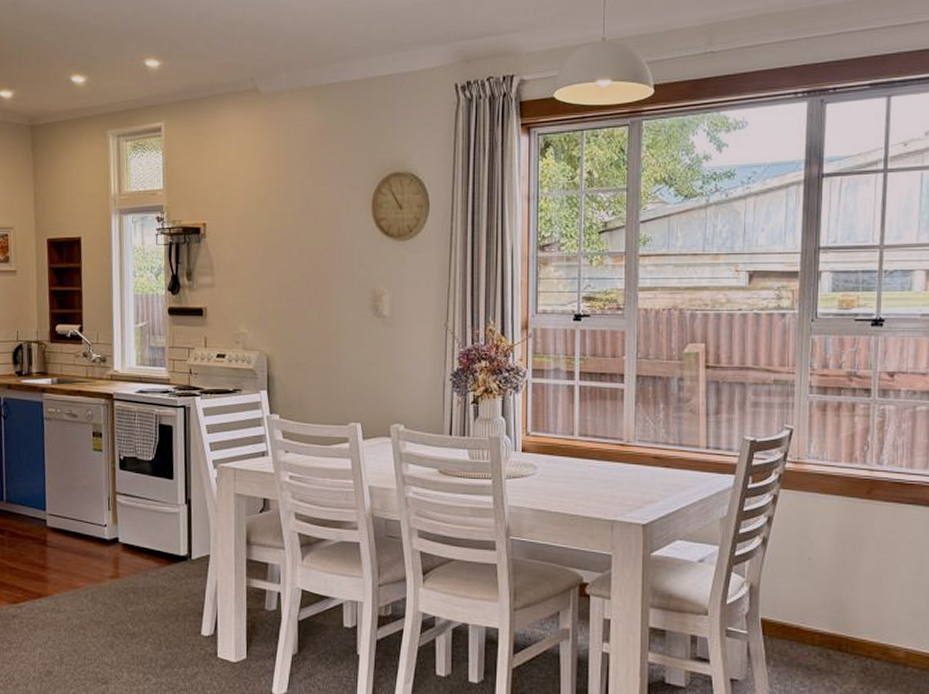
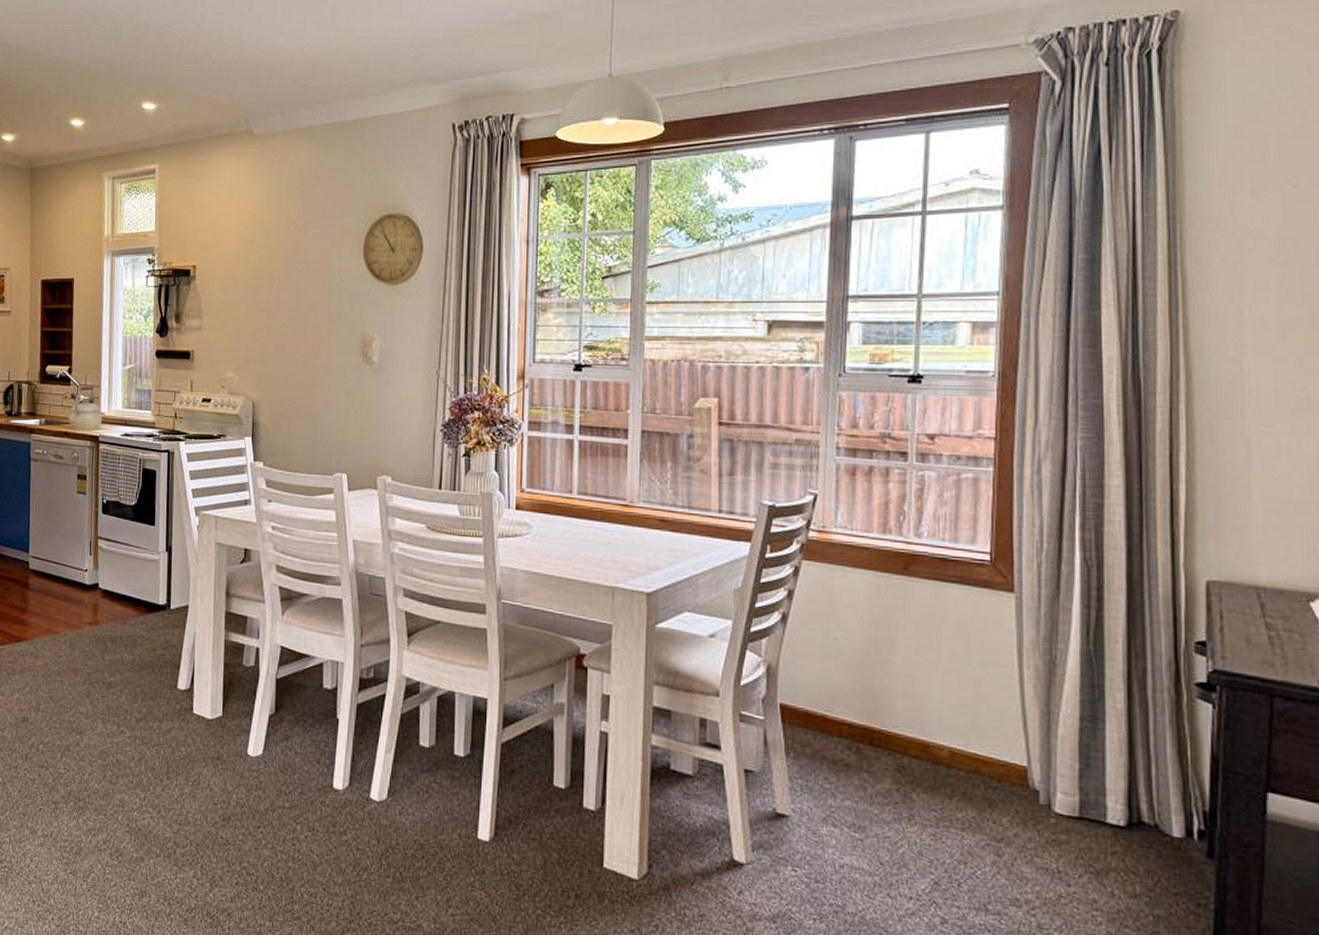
kettle: none [81,343,117,389] -> present [68,385,103,432]

